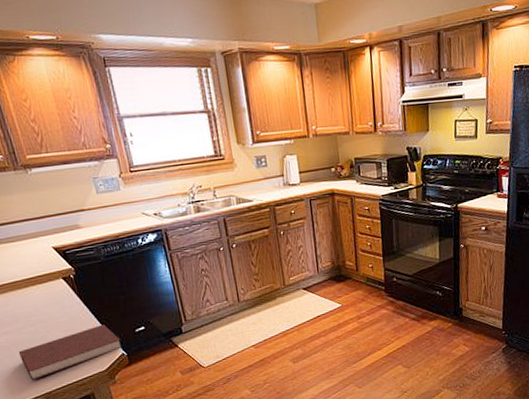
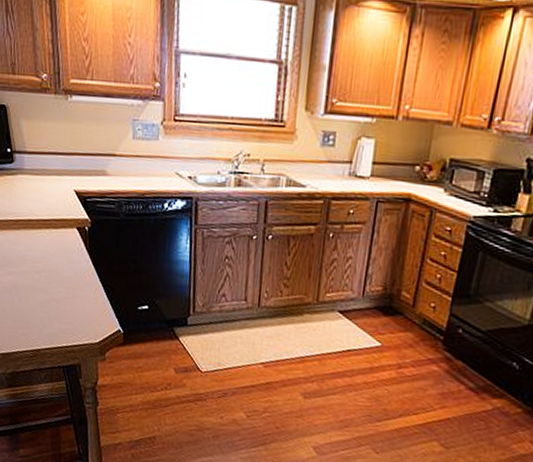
notebook: present [18,324,122,381] -> none [17,290,121,333]

